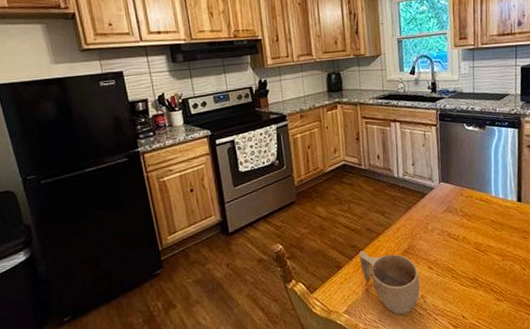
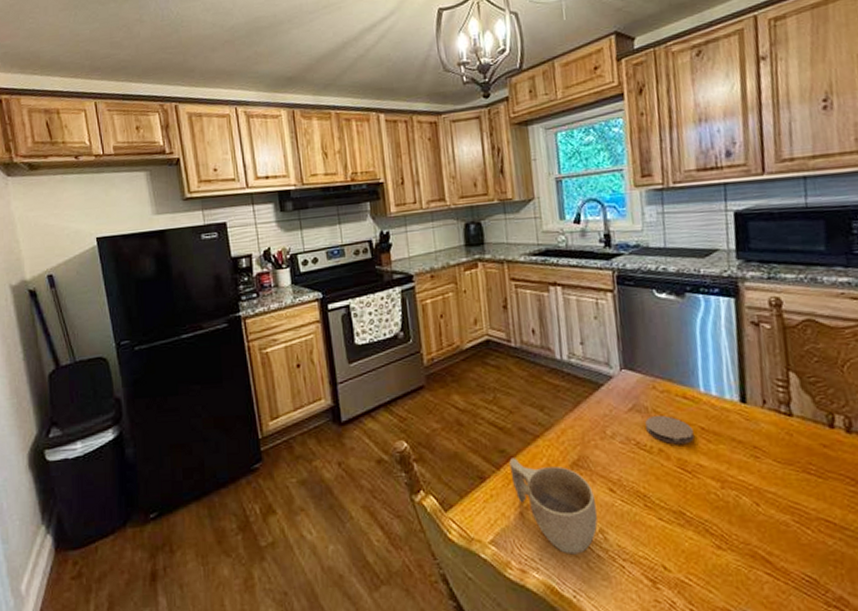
coaster: none [455,213,487,234] -> present [645,415,694,445]

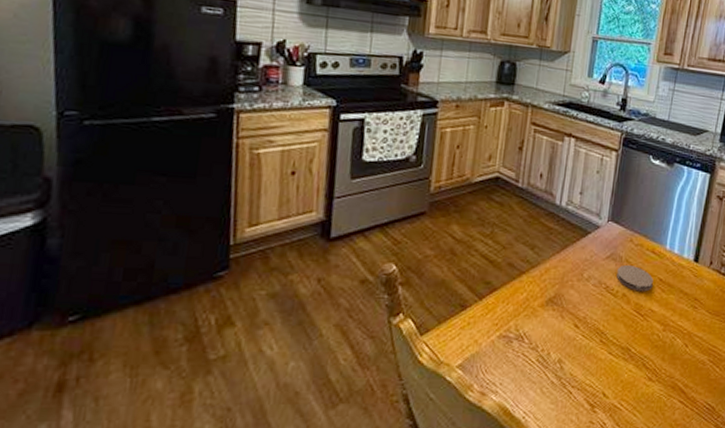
cup: present [509,458,598,555] -> none [491,290,561,380]

